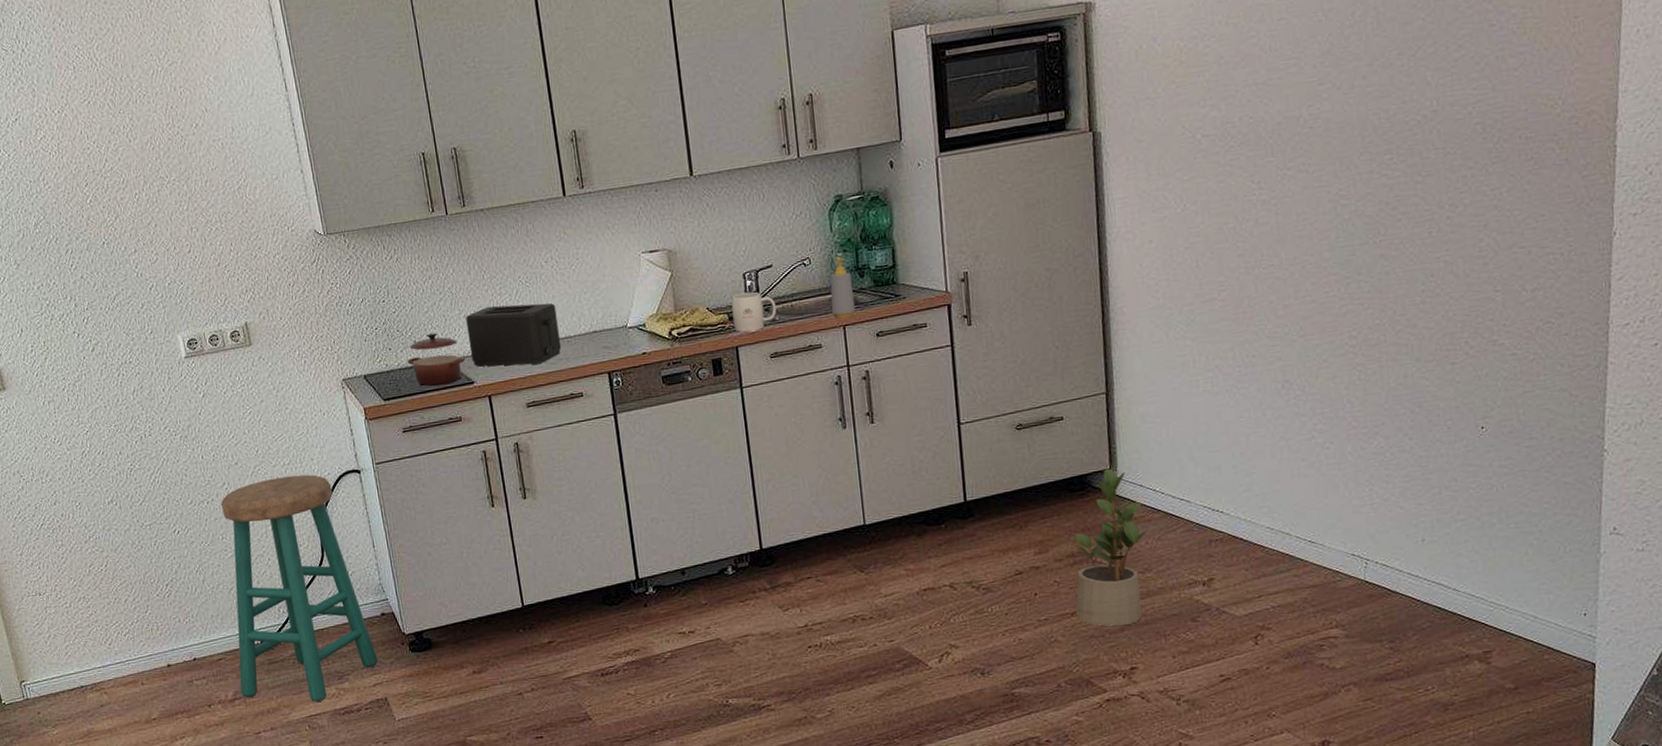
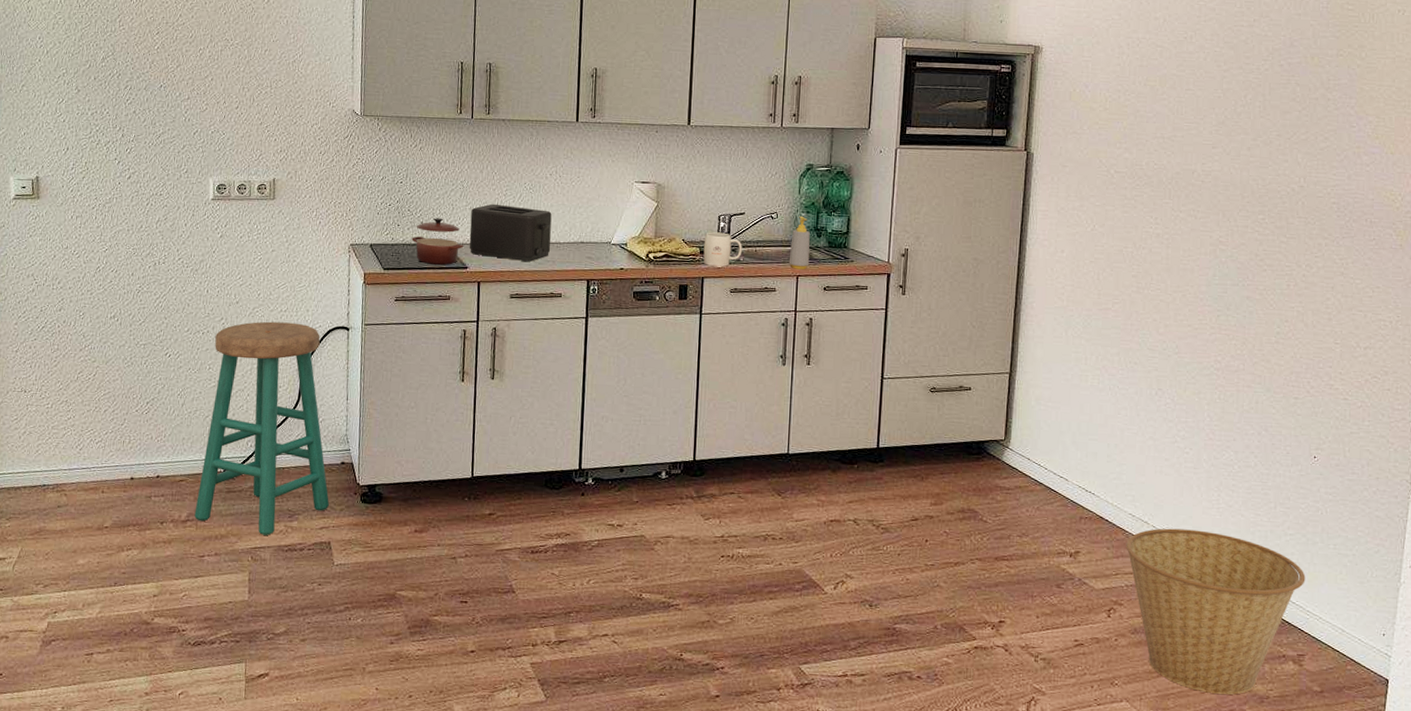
potted plant: present [1073,468,1149,627] -> none [958,439,1031,582]
basket: none [1267,532,1485,710] -> present [1126,528,1306,695]

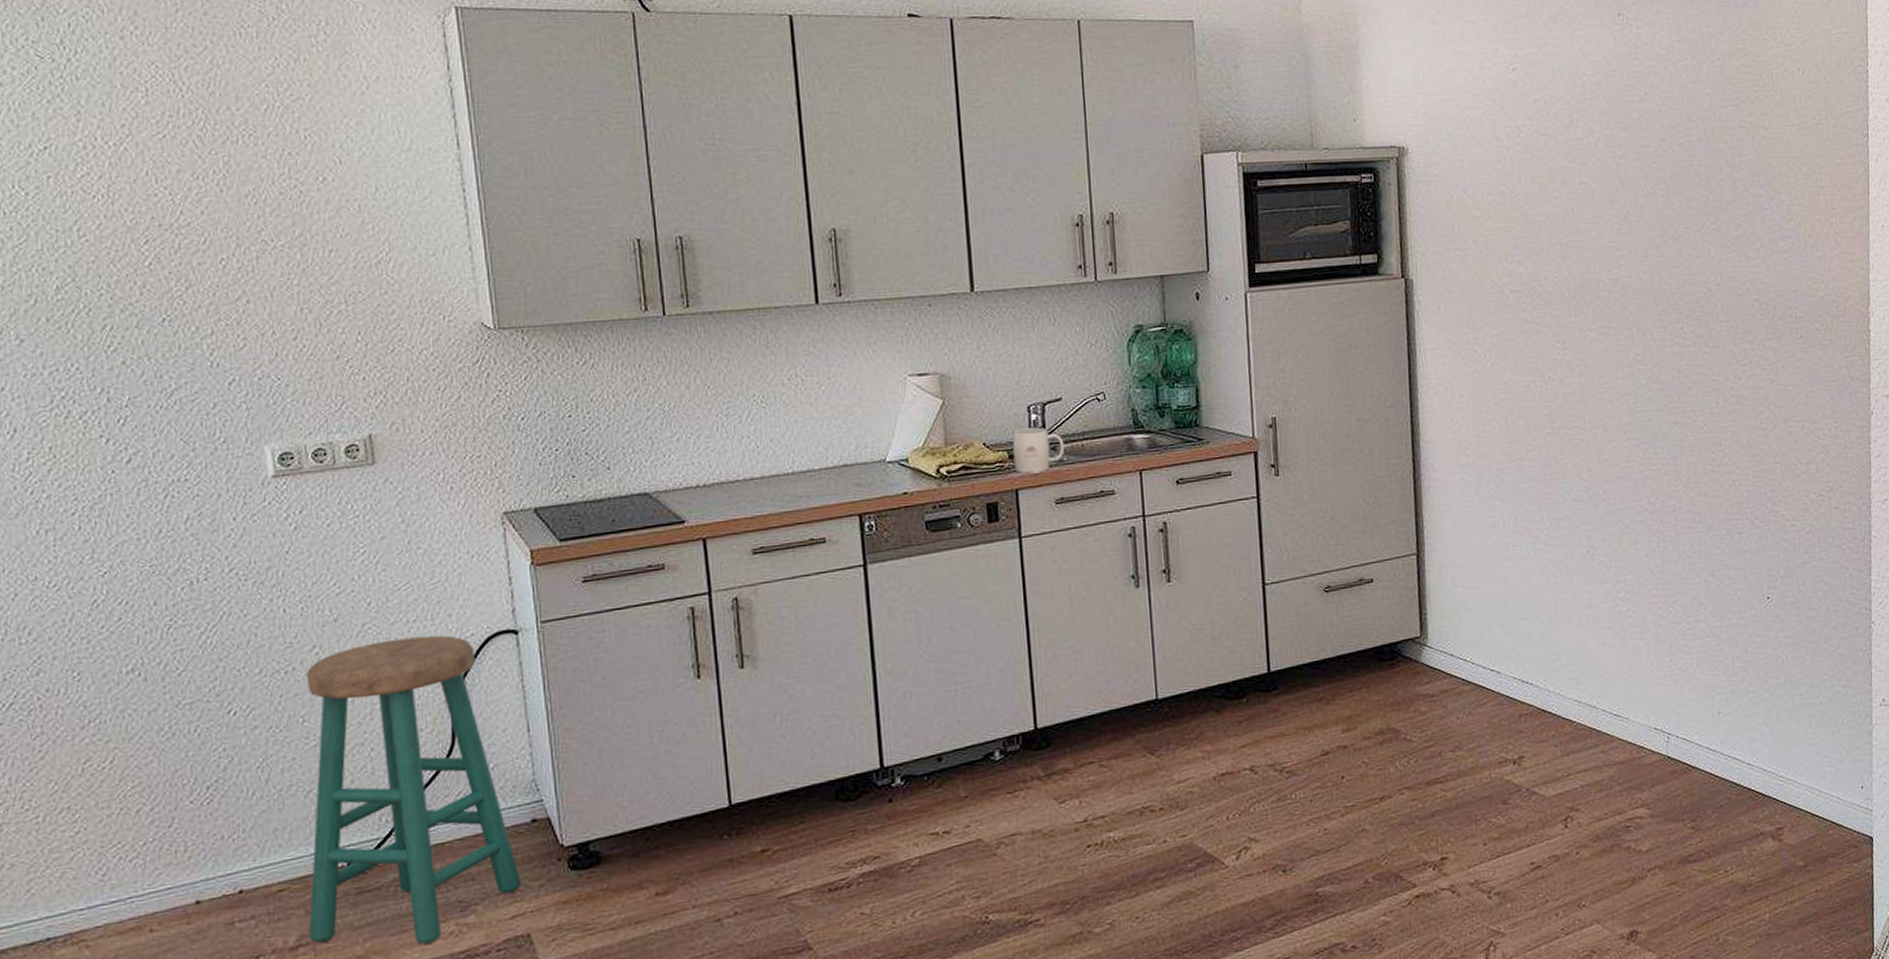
saucepan: present [411,218,464,266] -> none [596,458,676,526]
toaster: present [469,203,552,262] -> none [679,428,802,503]
soap bottle: present [788,216,810,270] -> none [1126,392,1154,463]
basket: present [1126,528,1306,695] -> none [1575,704,1775,894]

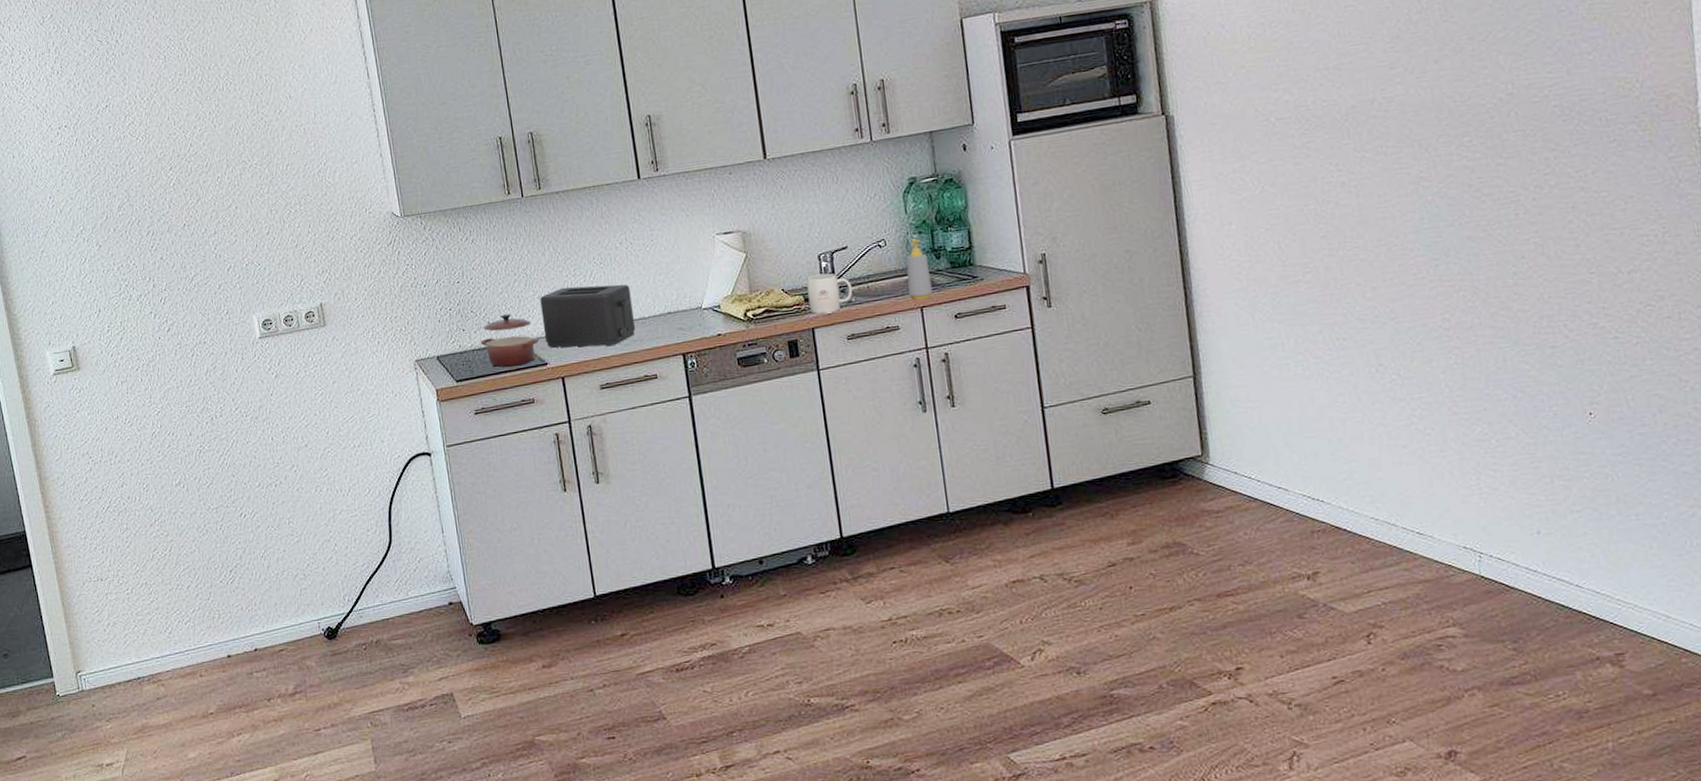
stool: present [307,635,521,945] -> none [289,457,444,697]
saucepan: none [596,458,676,526] -> present [480,314,540,368]
toaster: none [679,428,802,503] -> present [540,284,636,348]
soap bottle: none [1126,392,1154,463] -> present [906,238,933,301]

